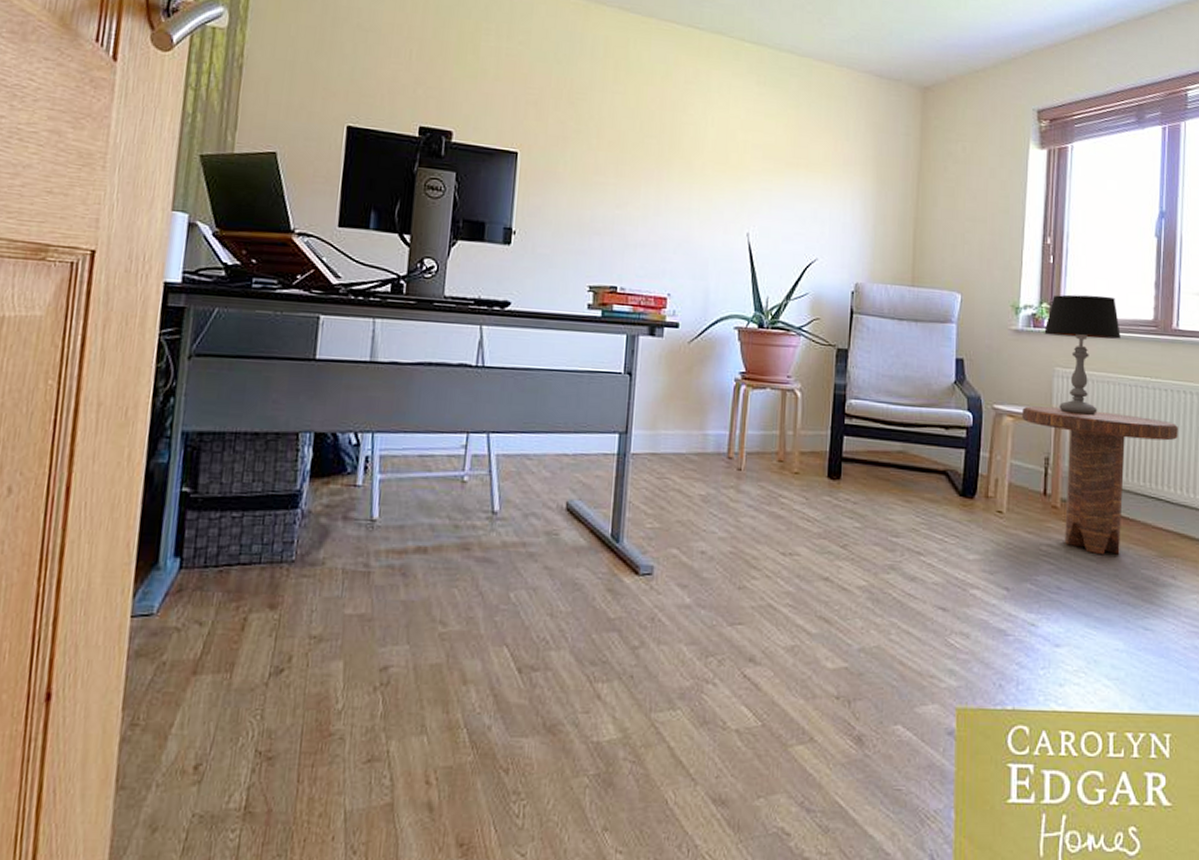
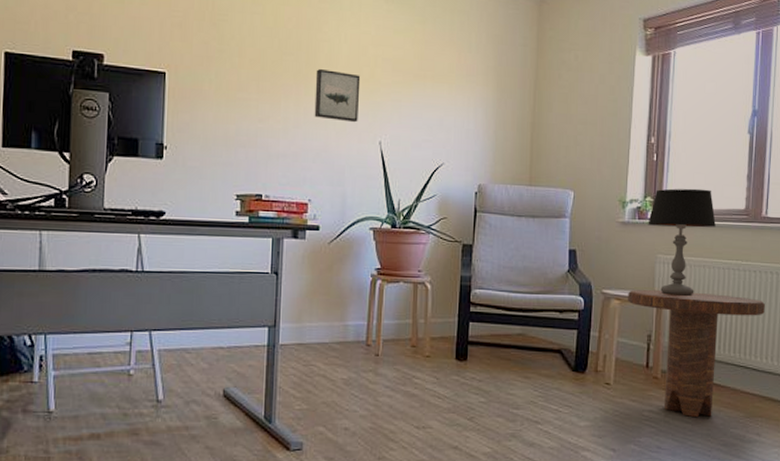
wall art: none [676,154,728,212] -> present [314,69,361,123]

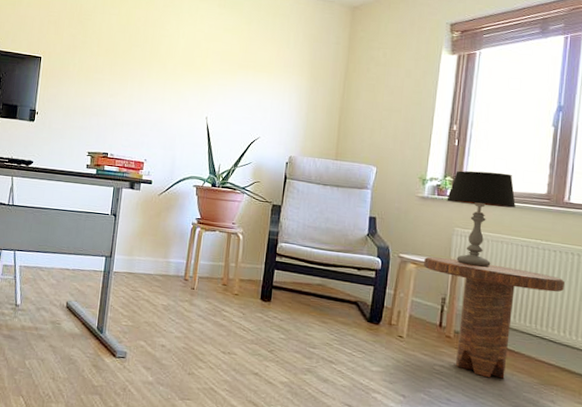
wall art: present [314,69,361,123] -> none [154,58,194,101]

